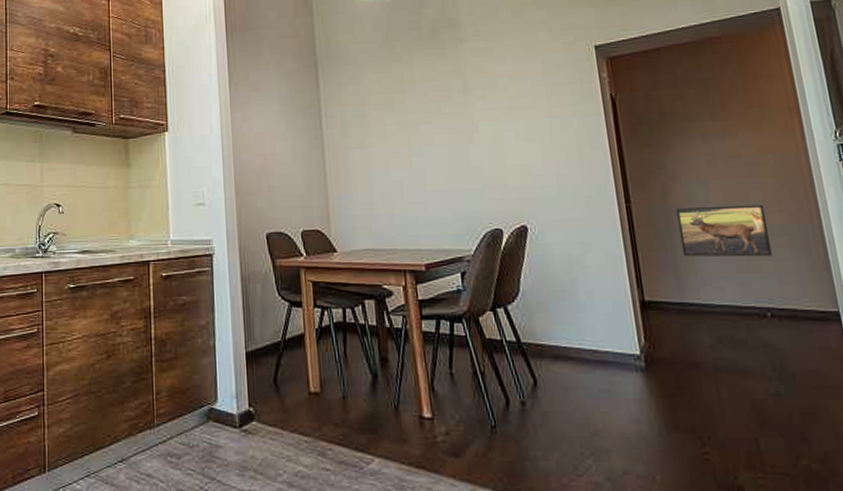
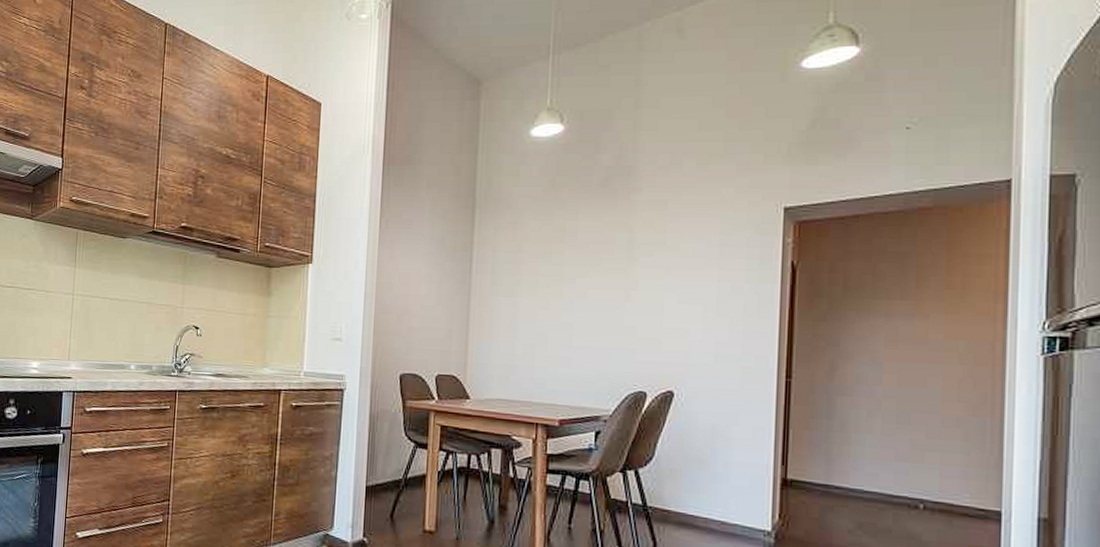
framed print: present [675,204,773,257] -> none [838,388,942,448]

